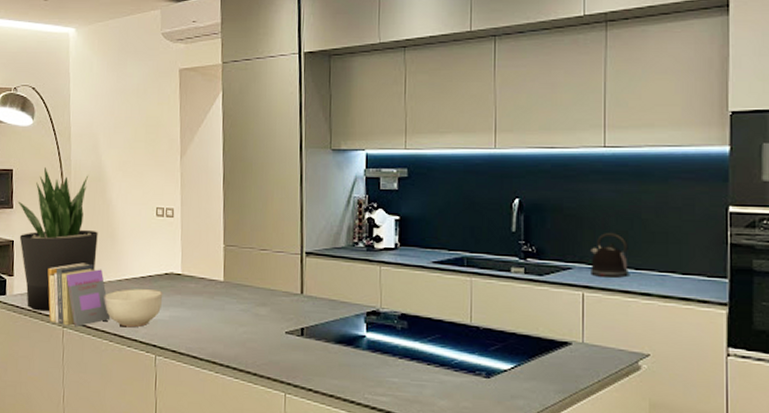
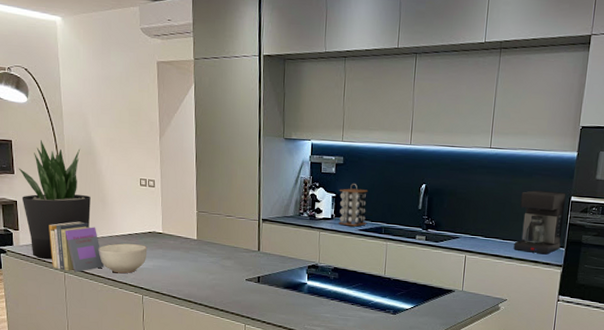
spice rack: none [403,202,443,258] -> present [338,184,369,227]
kettle: present [591,233,630,278] -> none [472,213,500,245]
coffee maker: none [652,200,722,289] -> present [513,190,566,255]

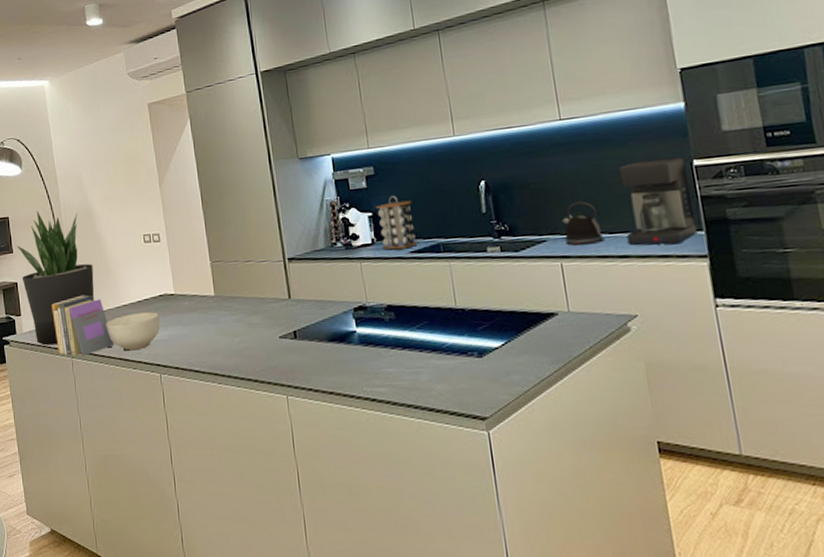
kettle: none [472,213,500,245] -> present [562,201,605,246]

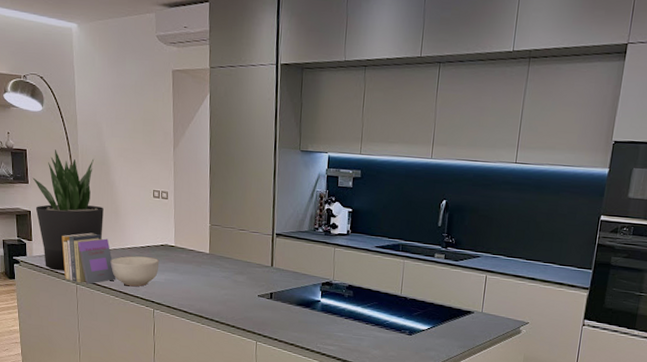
spice rack: present [375,196,418,250] -> none [354,198,386,244]
kettle: present [562,201,605,246] -> none [493,231,524,266]
coffee maker: present [619,157,698,245] -> none [537,208,596,277]

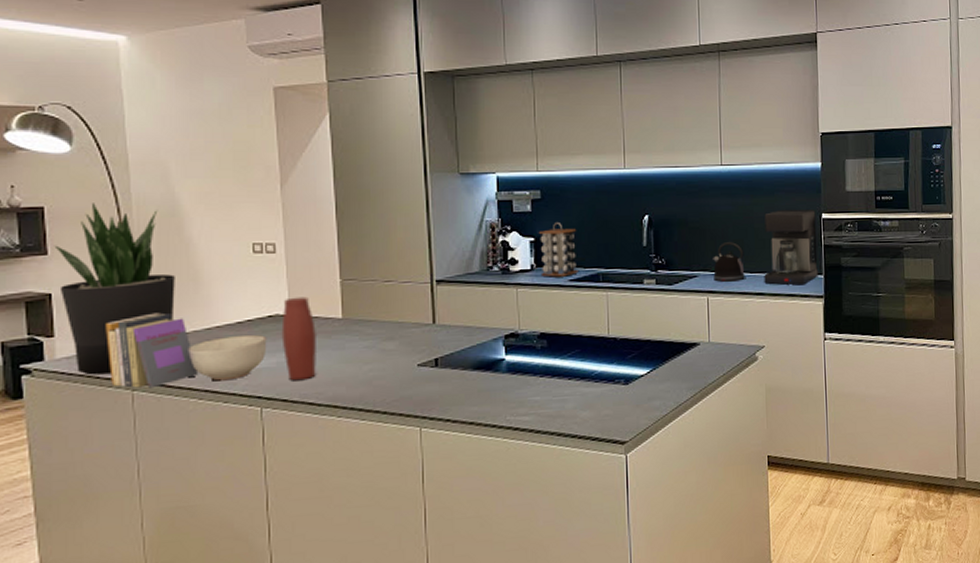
vase: none [168,233,192,295] -> present [281,296,316,381]
spice rack: none [354,198,386,244] -> present [538,223,578,277]
kettle: none [493,231,524,266] -> present [713,242,746,282]
coffee maker: none [537,208,596,277] -> present [764,210,818,285]

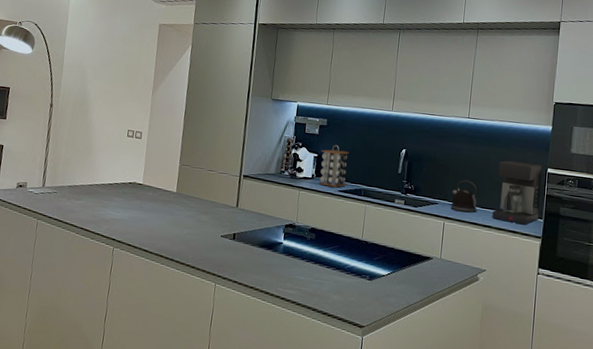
planter: present [54,203,175,376] -> none [8,89,77,206]
books: present [105,312,199,389] -> none [26,168,80,220]
bowl: present [188,334,267,381] -> none [75,192,126,224]
vase: present [281,296,316,381] -> none [134,172,158,233]

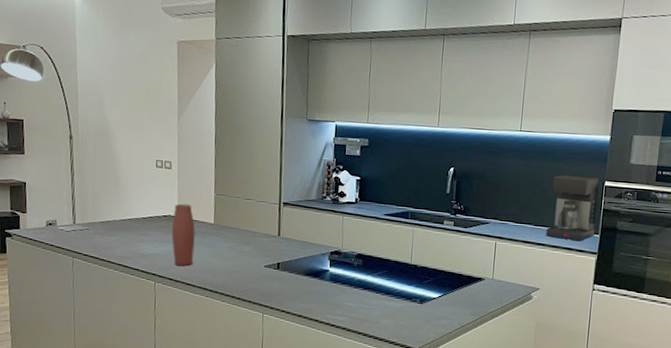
vase: none [134,172,158,233] -> present [171,203,195,267]
spice rack: present [318,145,350,188] -> none [362,167,394,211]
kettle: present [450,180,479,213] -> none [502,197,532,232]

